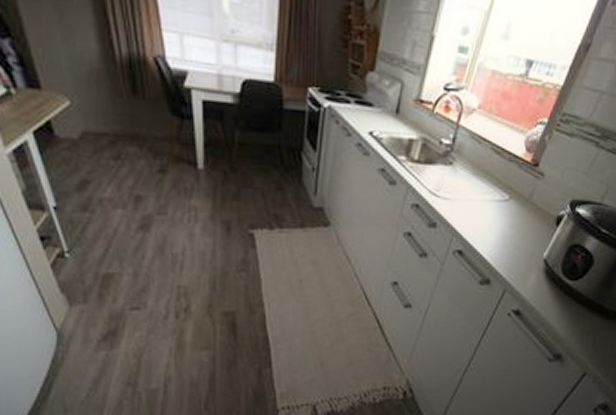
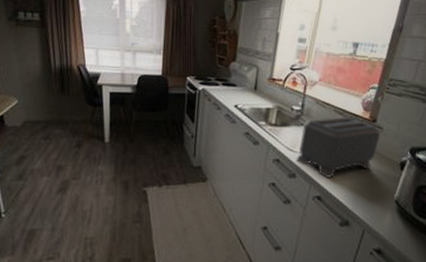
toaster: none [439,157,540,230] -> present [296,116,380,178]

